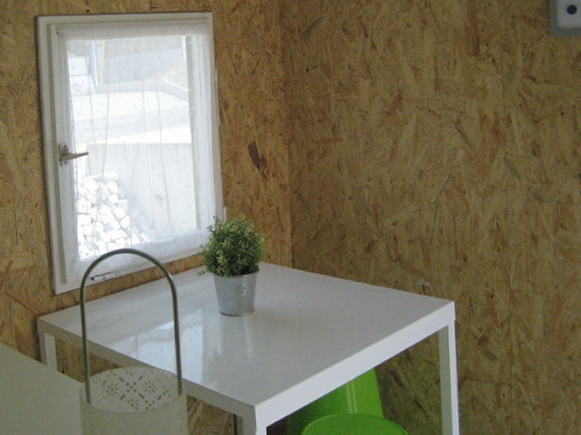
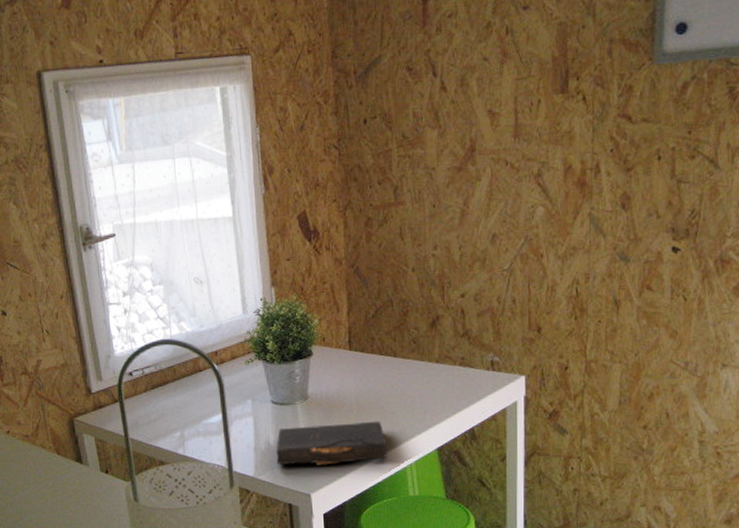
book: none [222,336,328,378] -> present [275,420,387,466]

